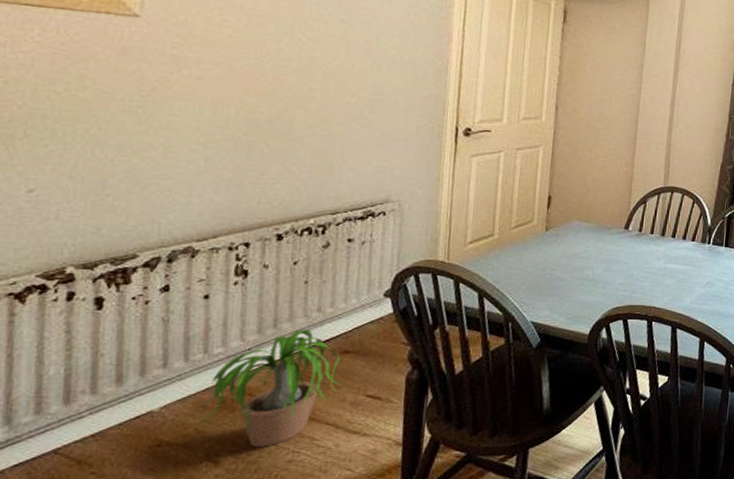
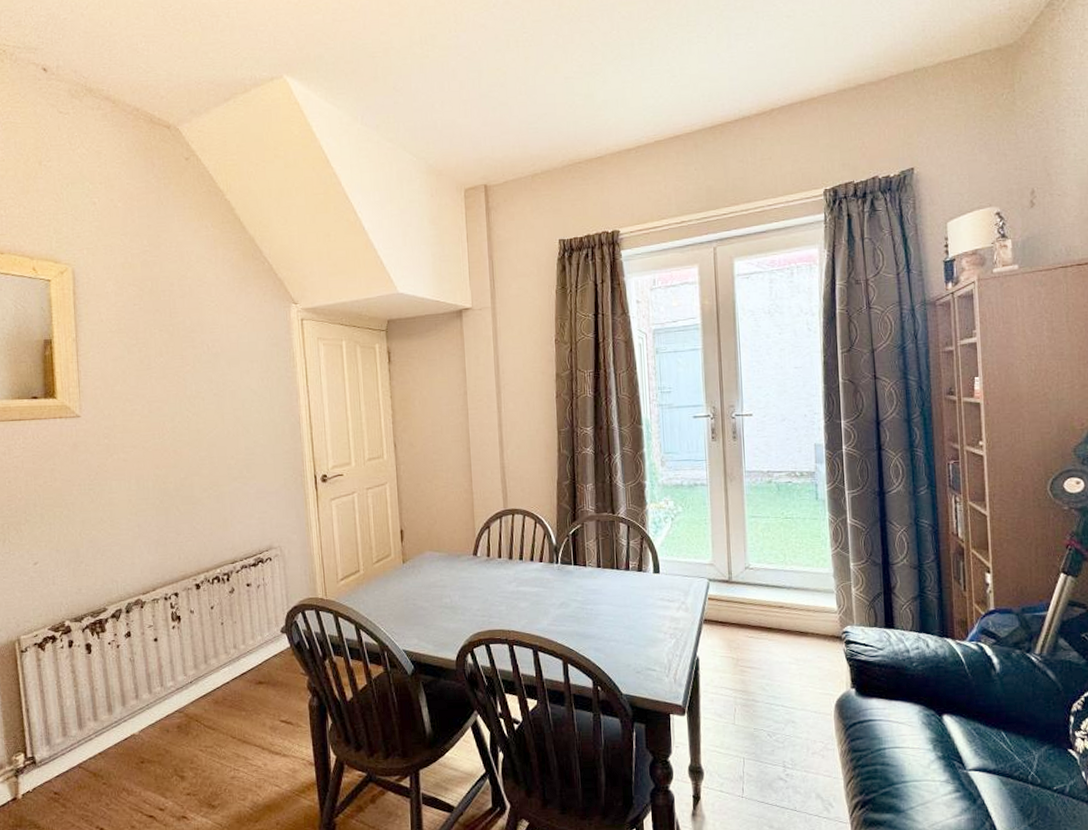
potted plant: present [189,329,344,448] -> none [159,664,263,765]

